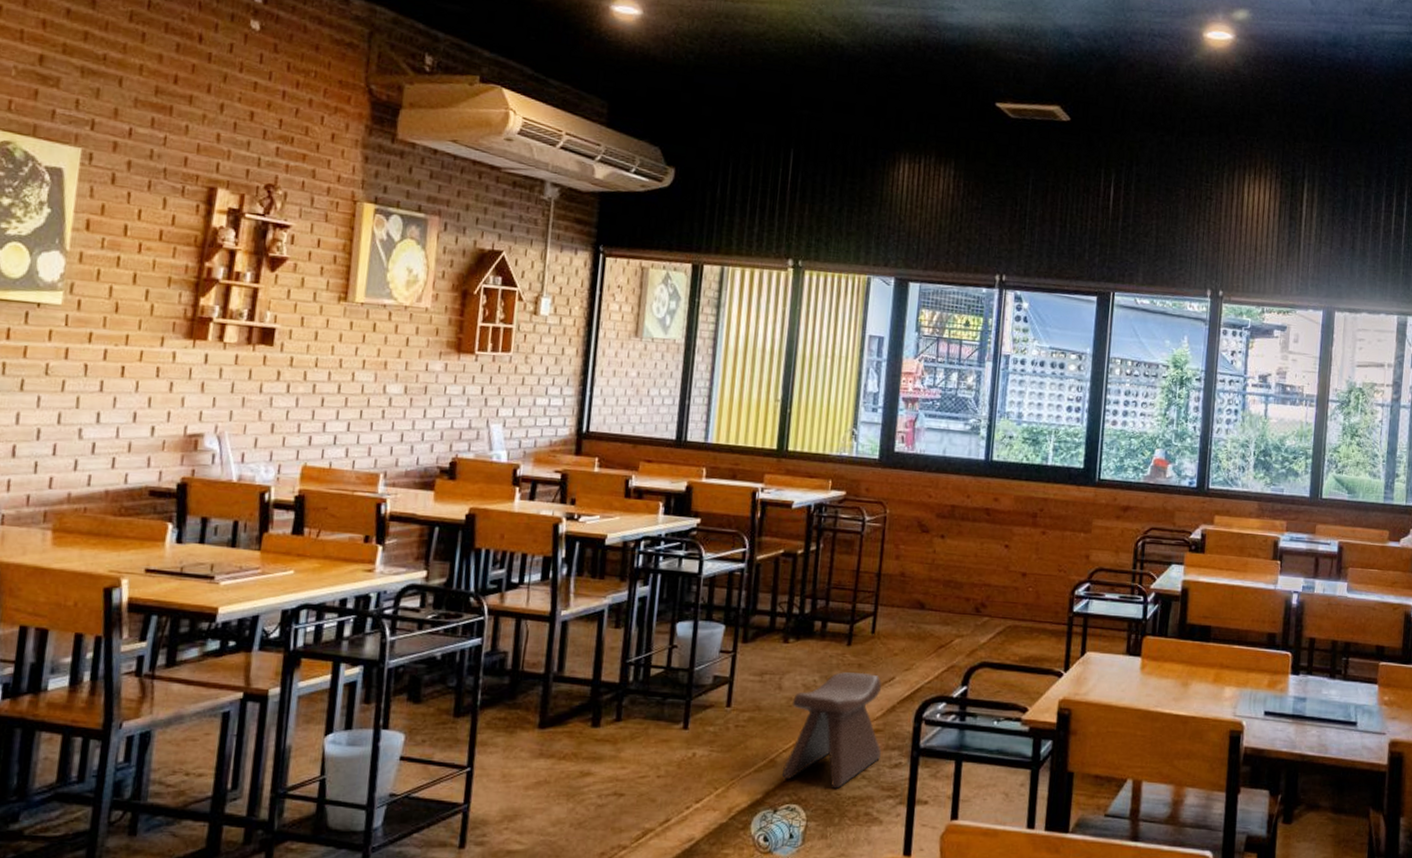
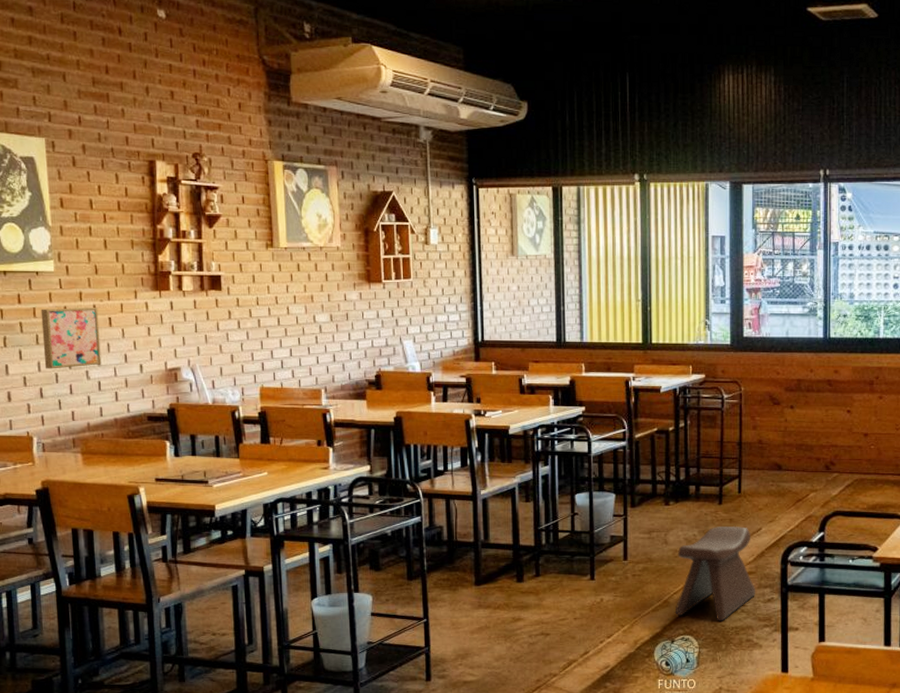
wall art: none [25,348,110,424] -> present [40,308,102,369]

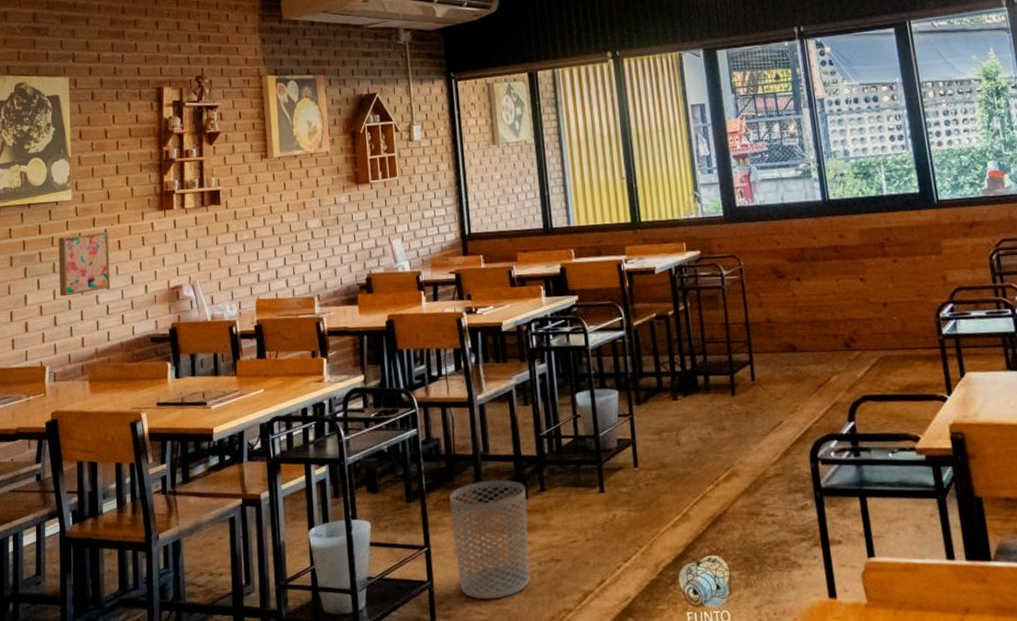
waste bin: none [449,565,522,664] -> present [449,479,530,600]
stool: present [676,525,755,621] -> none [693,419,786,536]

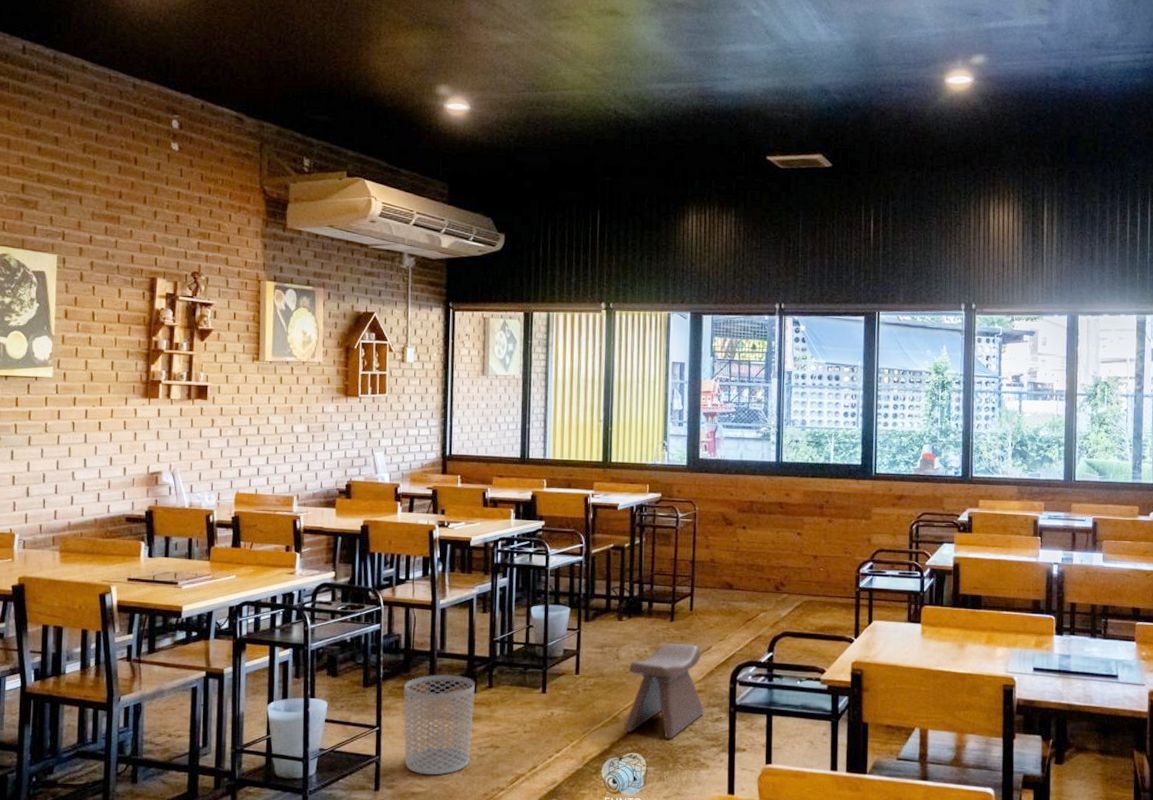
wall art: present [58,232,110,297] -> none [33,411,90,470]
stool: none [693,419,786,536] -> present [624,643,704,740]

